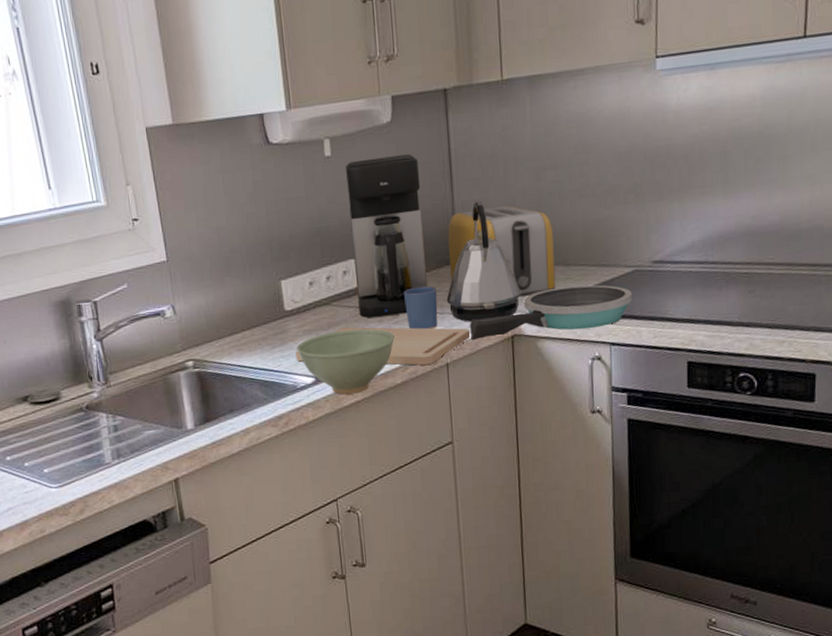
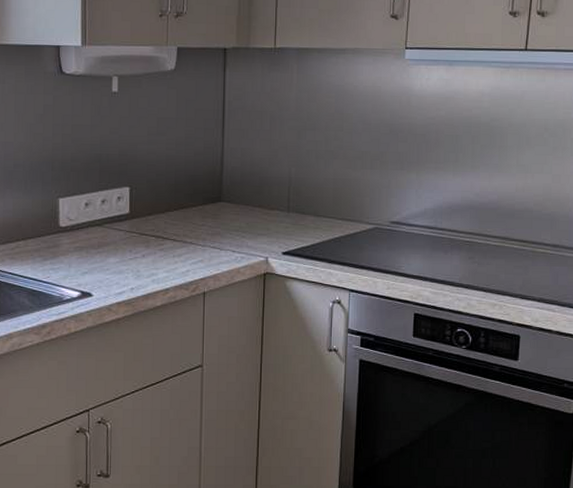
cutting board: present [295,327,471,366] -> none [65,248,228,291]
bowl: present [296,328,395,395] -> none [66,251,159,311]
coffee maker: present [346,154,428,318] -> none [129,99,196,243]
mug: present [404,286,438,330] -> none [171,219,201,259]
kettle: present [447,200,521,322] -> none [210,149,275,257]
toaster: present [447,205,556,298] -> none [215,156,309,240]
frying pan: present [470,285,633,341] -> none [228,235,372,275]

